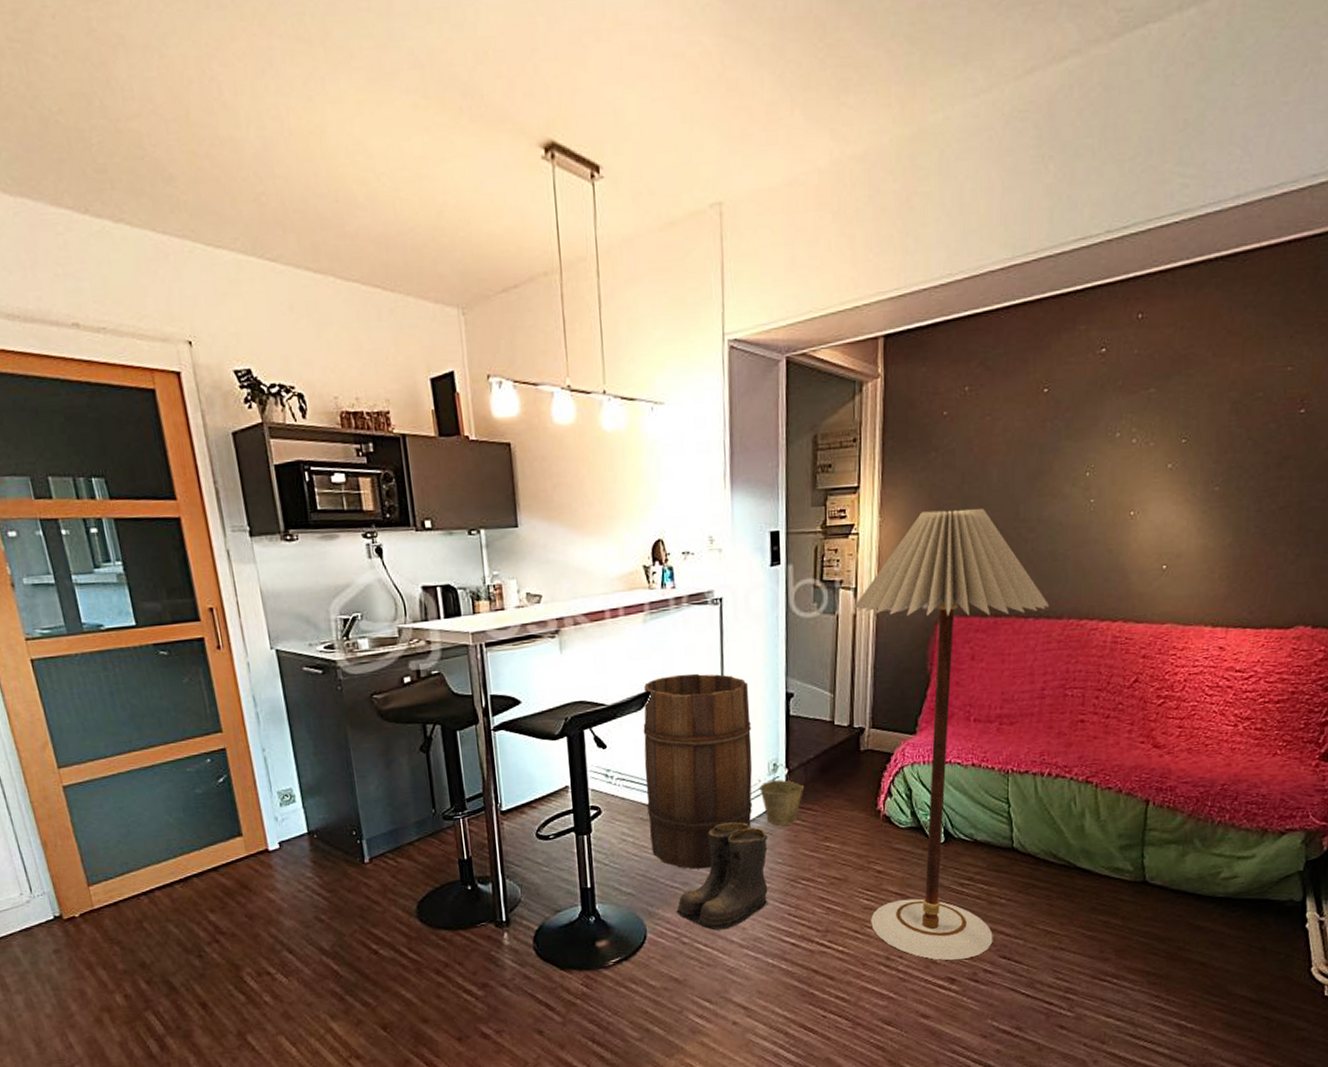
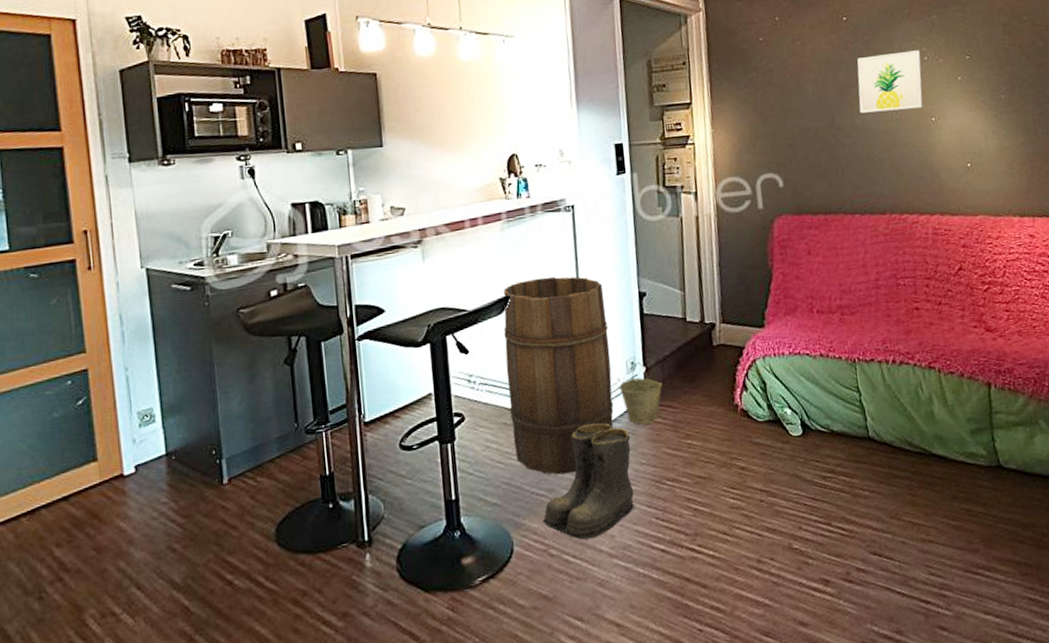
floor lamp: present [854,508,1050,961] -> none [695,118,873,561]
wall art: none [1049,430,1129,504] -> present [857,50,923,114]

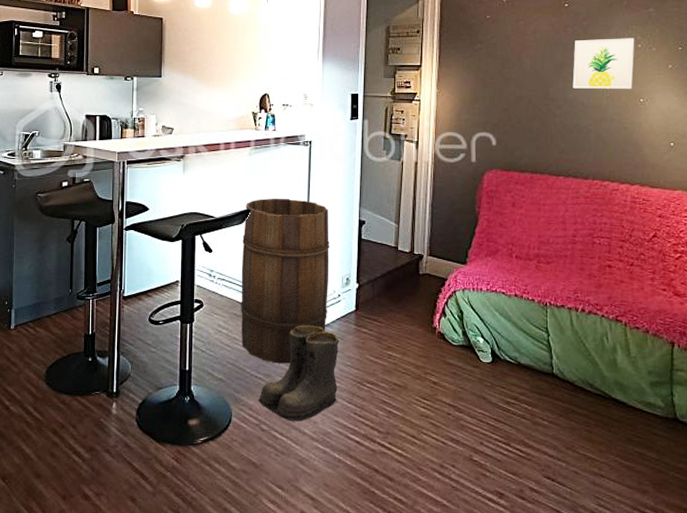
bucket: present [619,362,663,425] -> none [334,279,372,332]

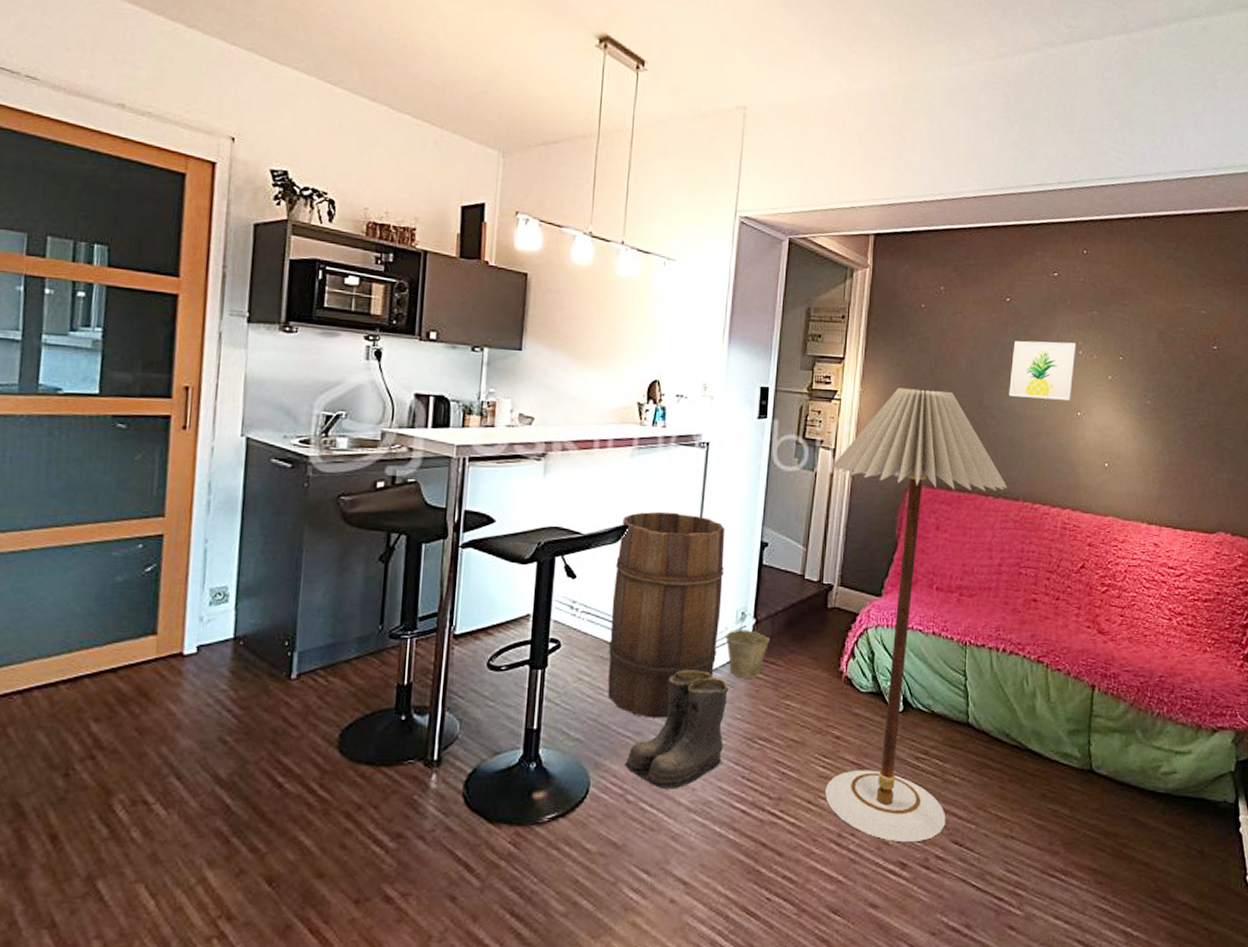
bucket: none [334,279,372,332] -> present [725,613,770,678]
floor lamp: none [416,87,577,476] -> present [825,388,1008,843]

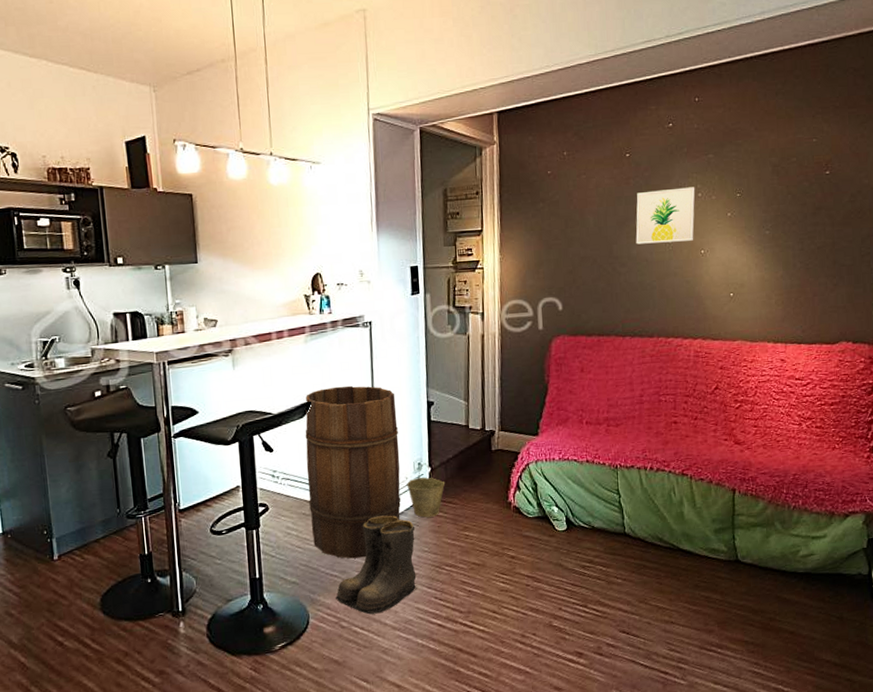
floor lamp: present [825,388,1008,843] -> none [482,247,642,637]

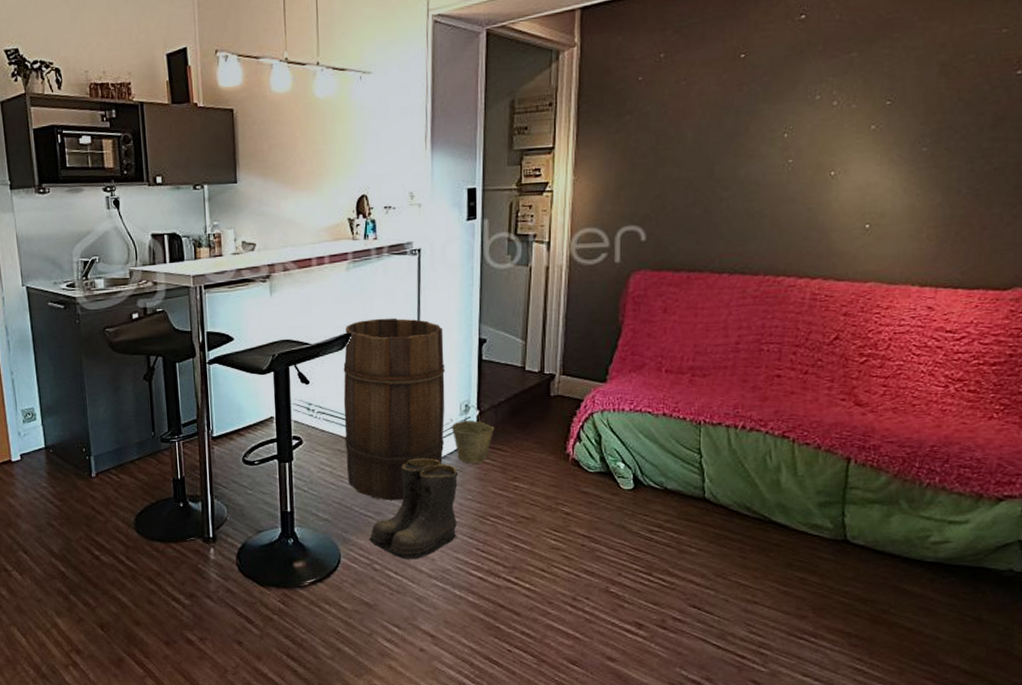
wall art: present [636,187,696,245] -> none [745,93,830,164]

